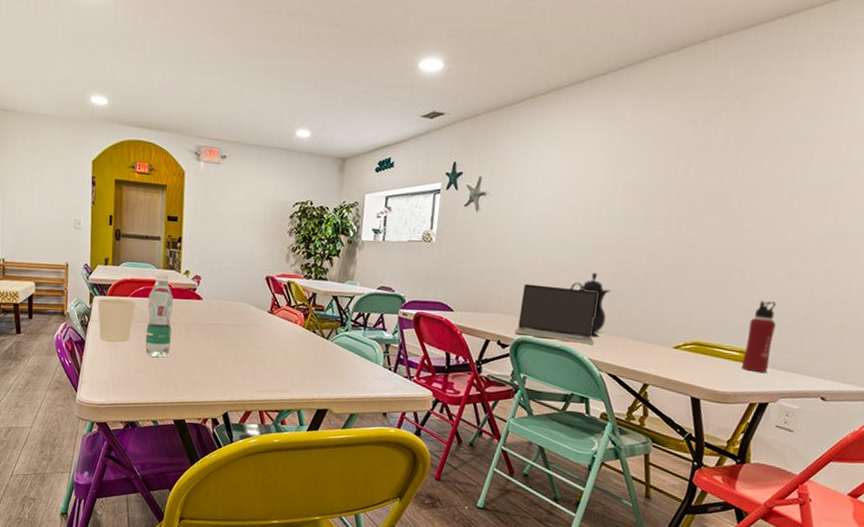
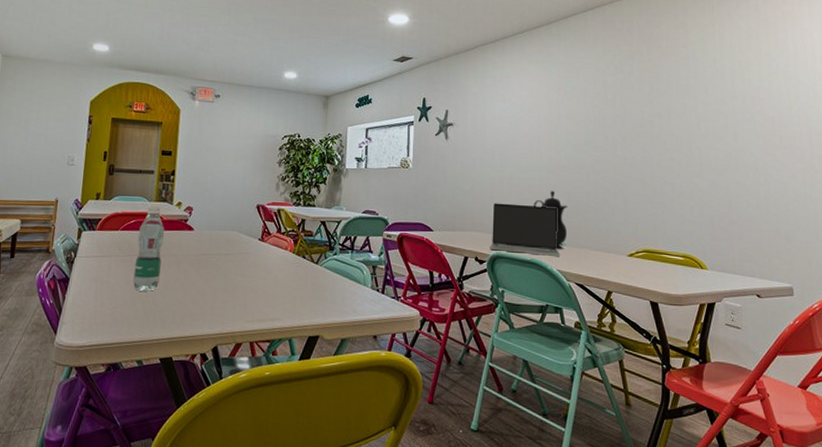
dixie cup: present [97,298,136,342] -> none [85,233,126,278]
water bottle: present [741,300,777,374] -> none [686,210,709,276]

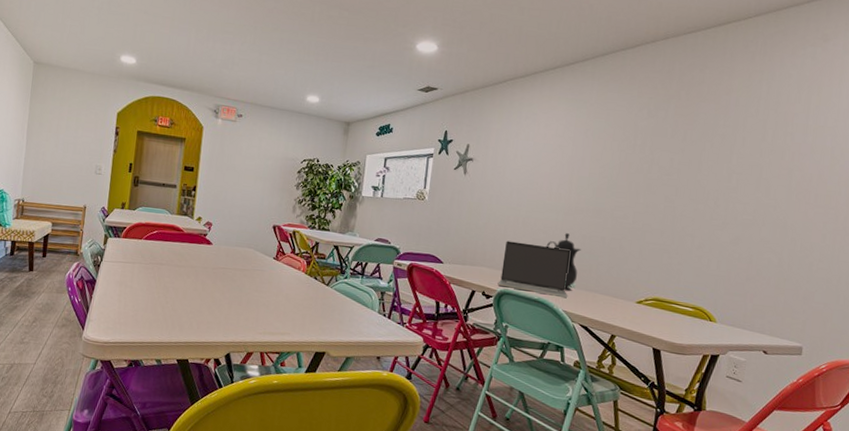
bottle: present [133,205,165,291] -> none [154,217,185,298]

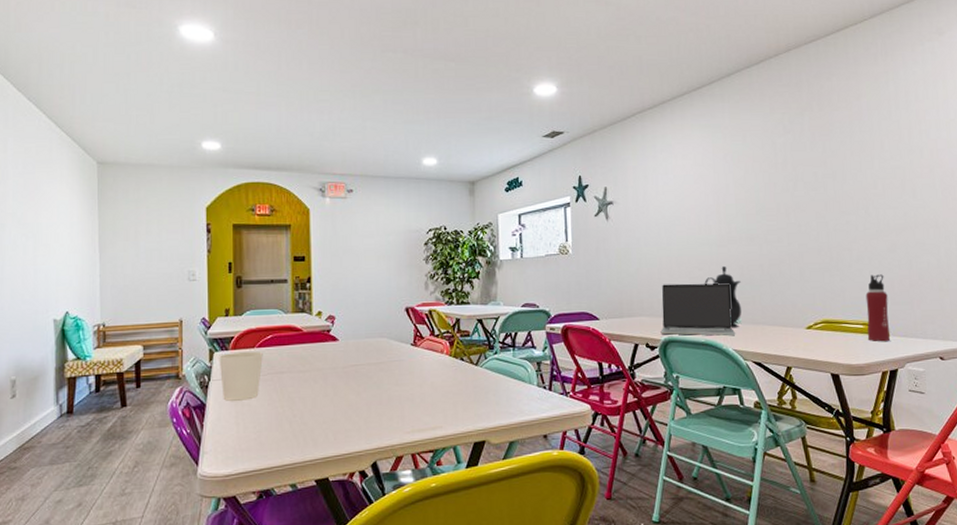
dixie cup: none [111,240,148,283] -> present [219,352,263,401]
water bottle: none [694,263,723,328] -> present [865,274,891,342]

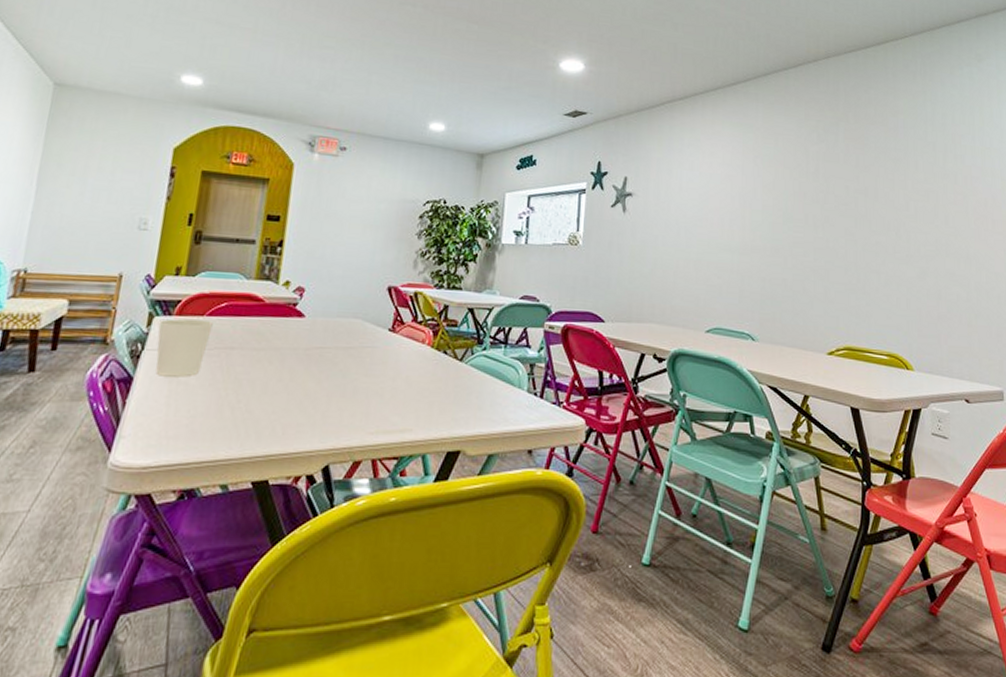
laptop: present [660,283,735,336] -> none [670,289,751,355]
coffeepot: present [704,265,741,329] -> none [722,275,762,347]
water bottle: present [865,274,891,342] -> none [891,302,915,378]

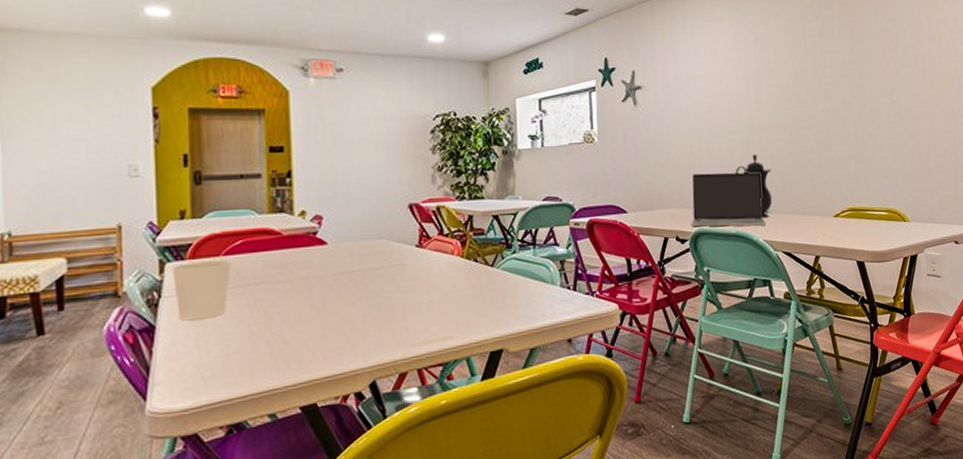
laptop: none [670,289,751,355] -> present [691,172,765,227]
coffeepot: none [722,275,762,347] -> present [735,154,772,219]

